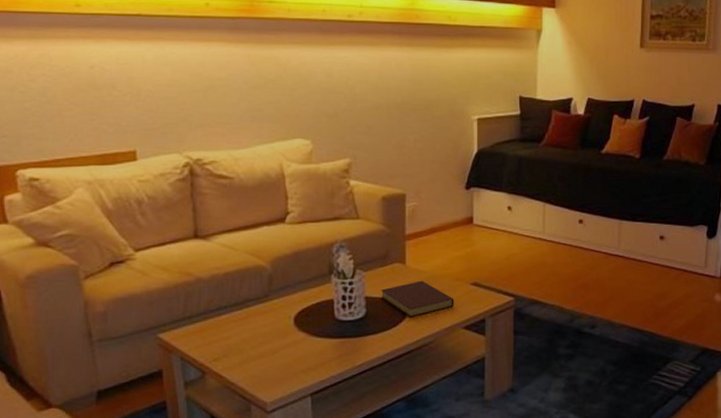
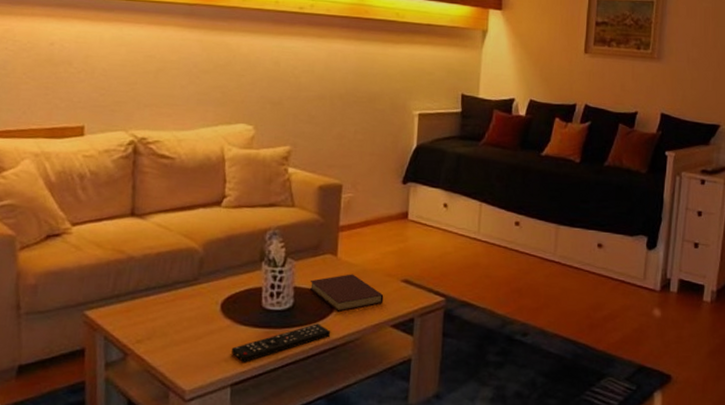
remote control: none [308,330,405,372] -> present [231,323,331,362]

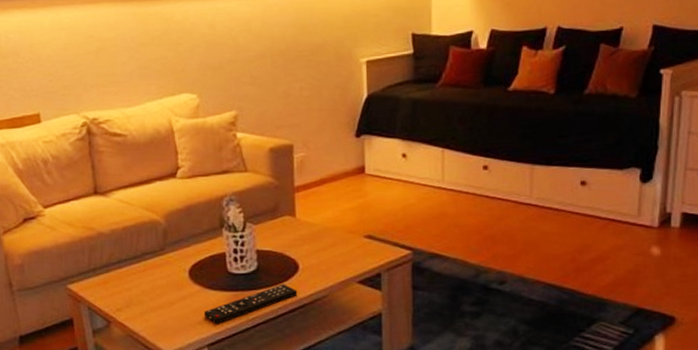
notebook: present [310,274,384,312] -> none [271,233,348,271]

